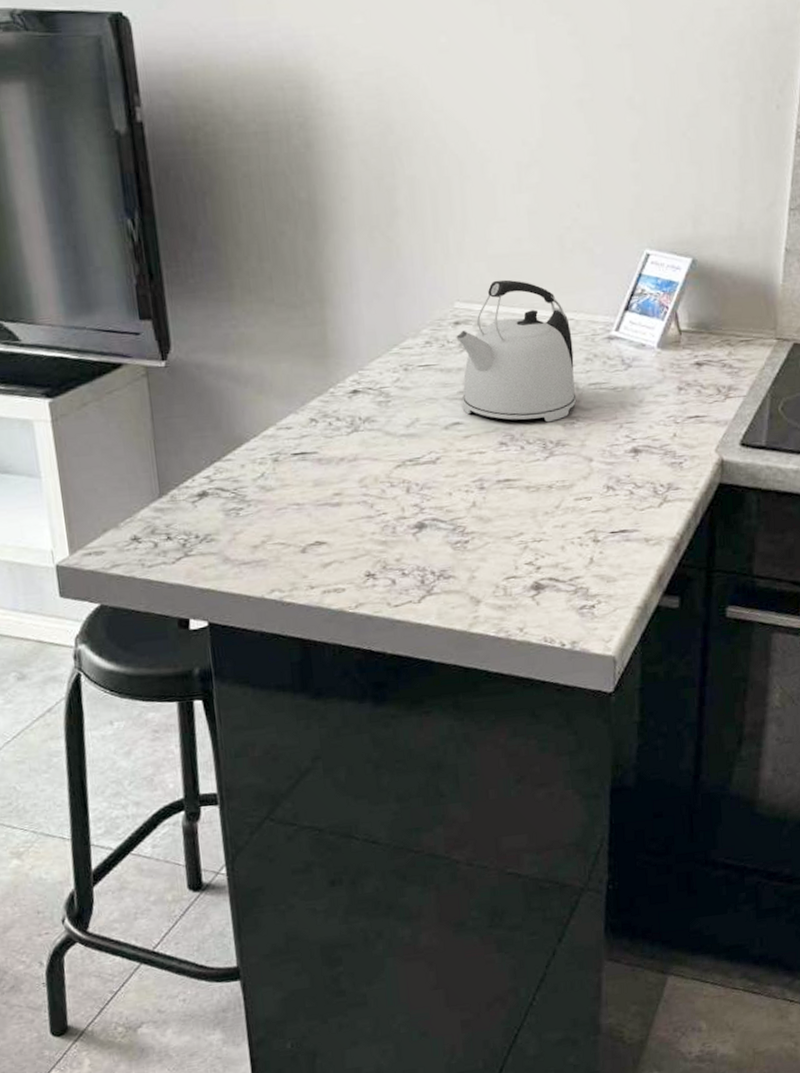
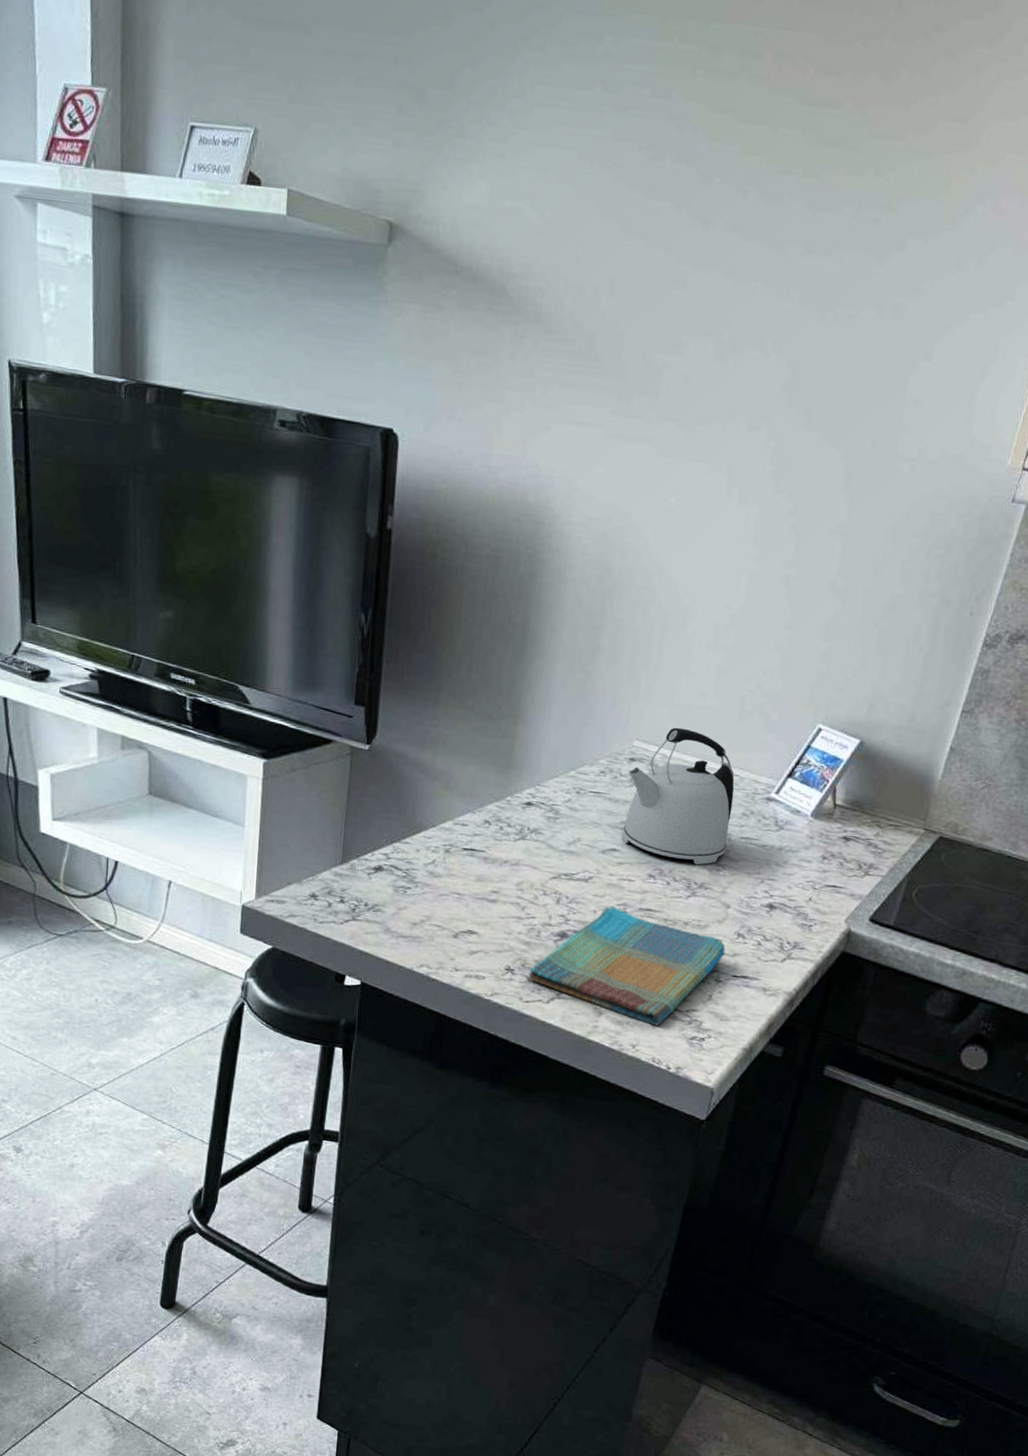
dish towel: none [392,483,598,603] -> present [529,905,726,1026]

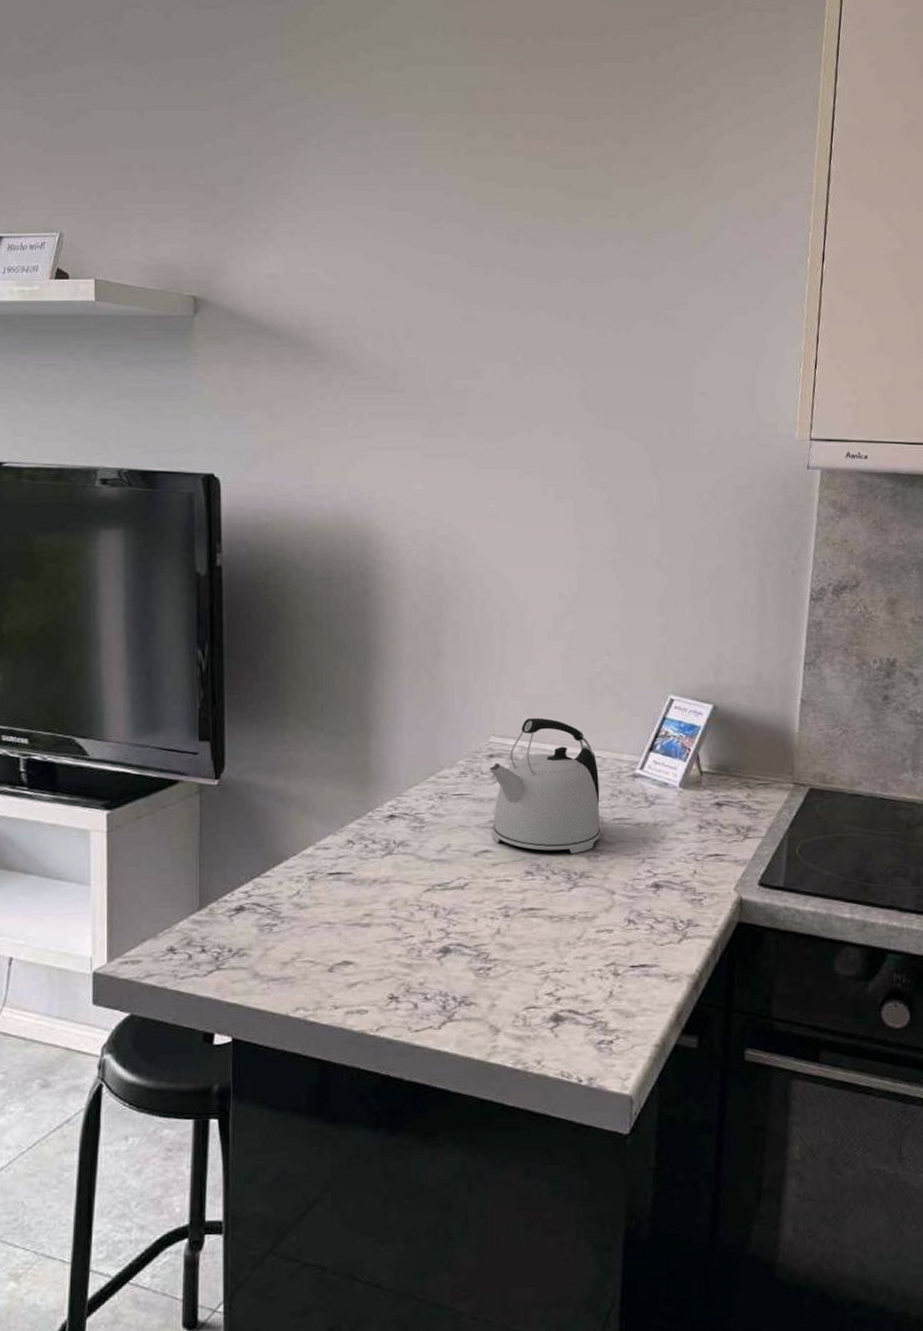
dish towel: present [529,905,726,1026] -> none [415,910,619,1035]

